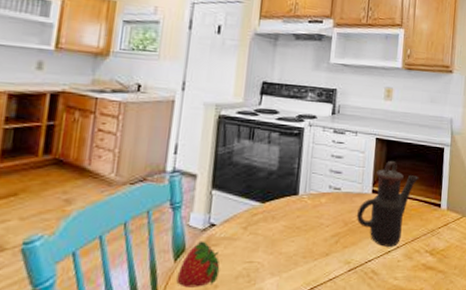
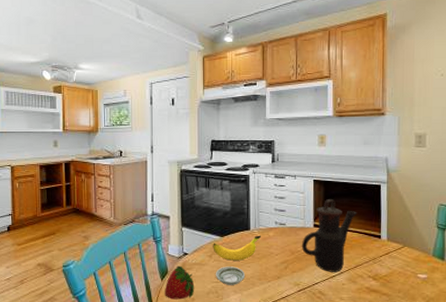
banana: none [249,202,312,234] -> present [213,235,262,261]
saucer: none [249,241,288,266] -> present [215,266,246,285]

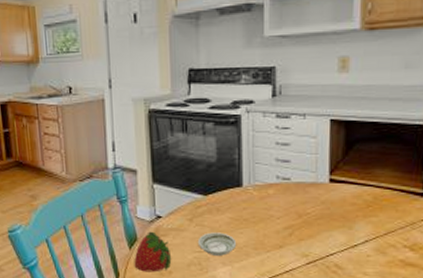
banana: present [213,235,262,261] -> none [193,193,258,226]
teapot: present [301,199,356,272] -> none [311,145,390,240]

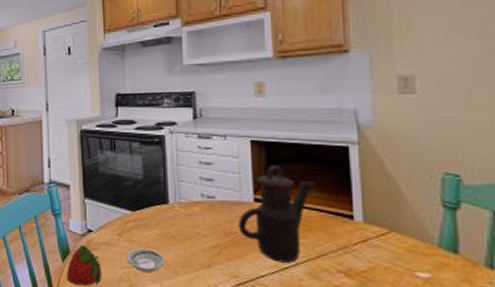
teapot: none [311,145,390,240] -> present [238,166,315,263]

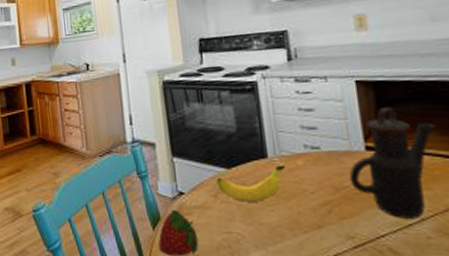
banana: none [122,210,184,242] -> present [217,165,286,202]
saucer: present [126,248,165,272] -> none [224,210,269,237]

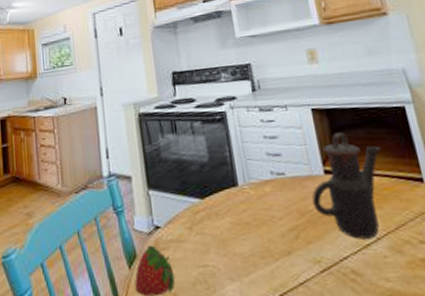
banana: present [217,165,286,202] -> none [191,192,256,233]

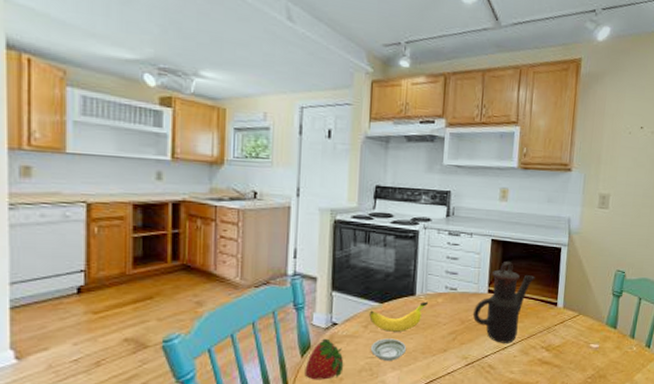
banana: none [191,192,256,233] -> present [369,302,429,332]
saucer: none [200,240,243,270] -> present [370,338,407,361]

